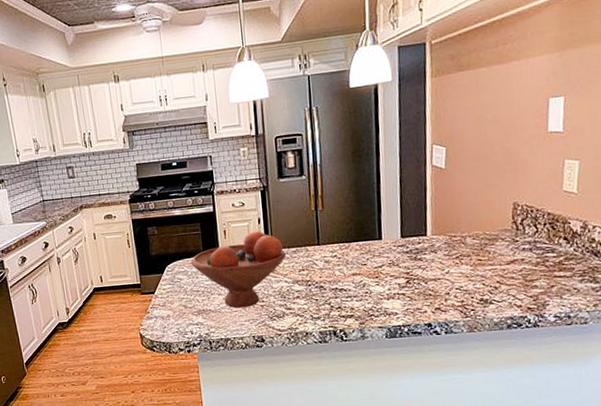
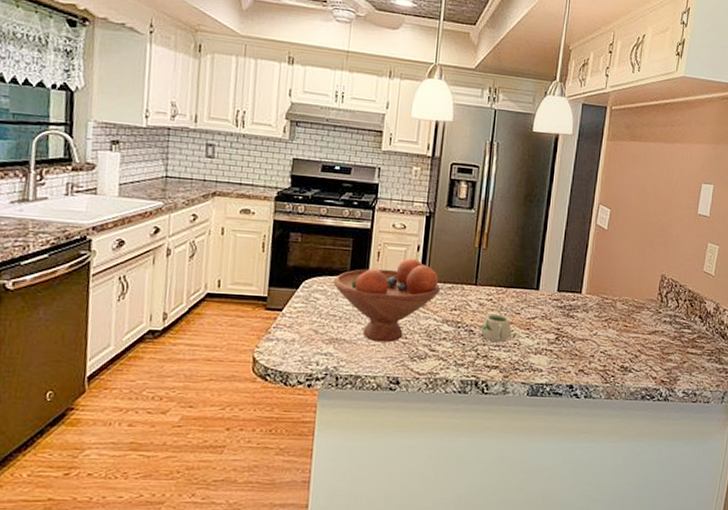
mug: none [330,268,362,294] -> present [480,314,512,343]

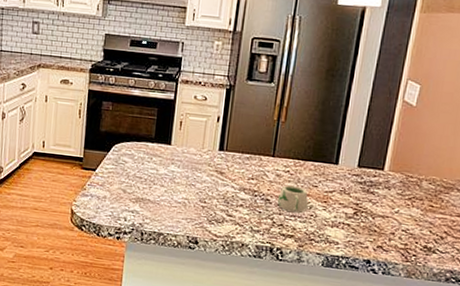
fruit bowl: present [333,258,441,343] -> none [139,128,239,206]

